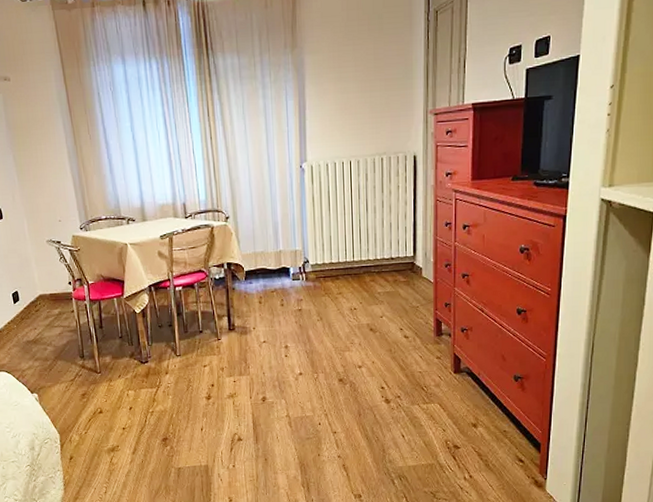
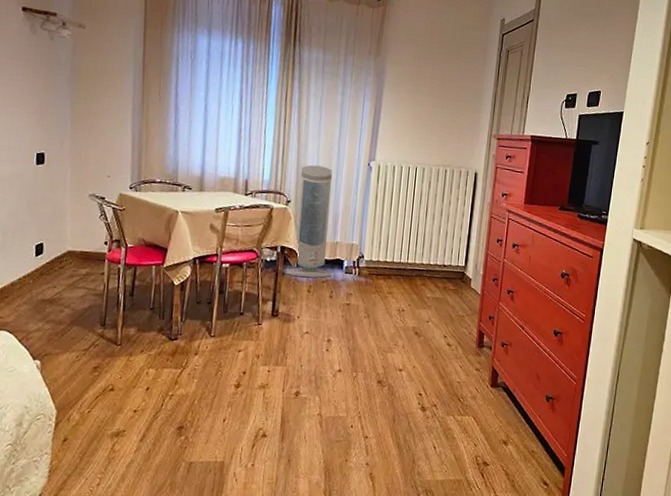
air purifier: none [234,176,280,290] -> present [286,165,333,278]

